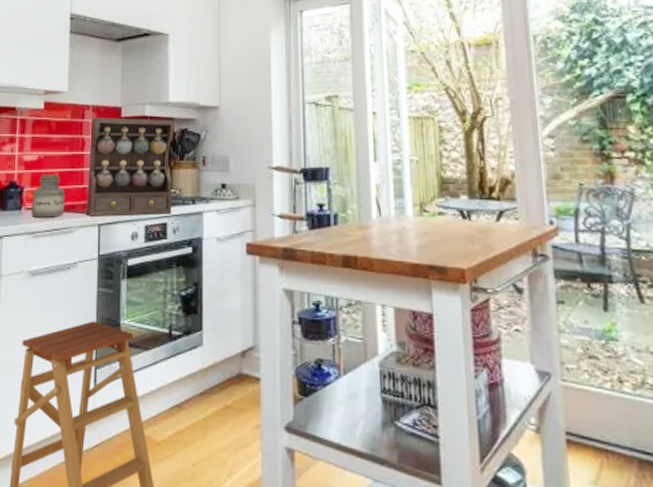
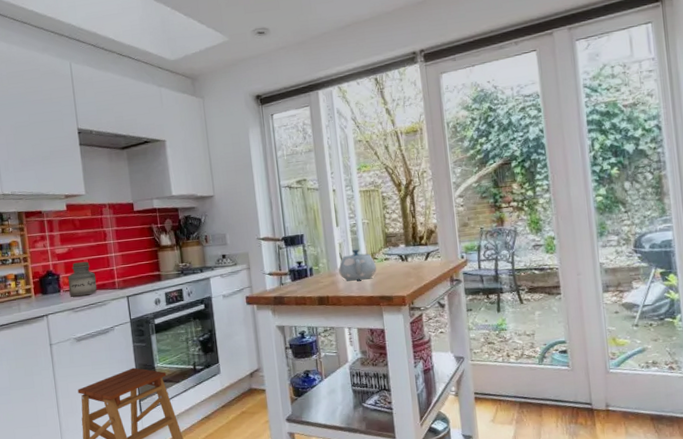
spice rack: present [85,117,176,218] -> none [109,209,186,292]
teapot: none [373,195,427,239] -> present [338,249,377,281]

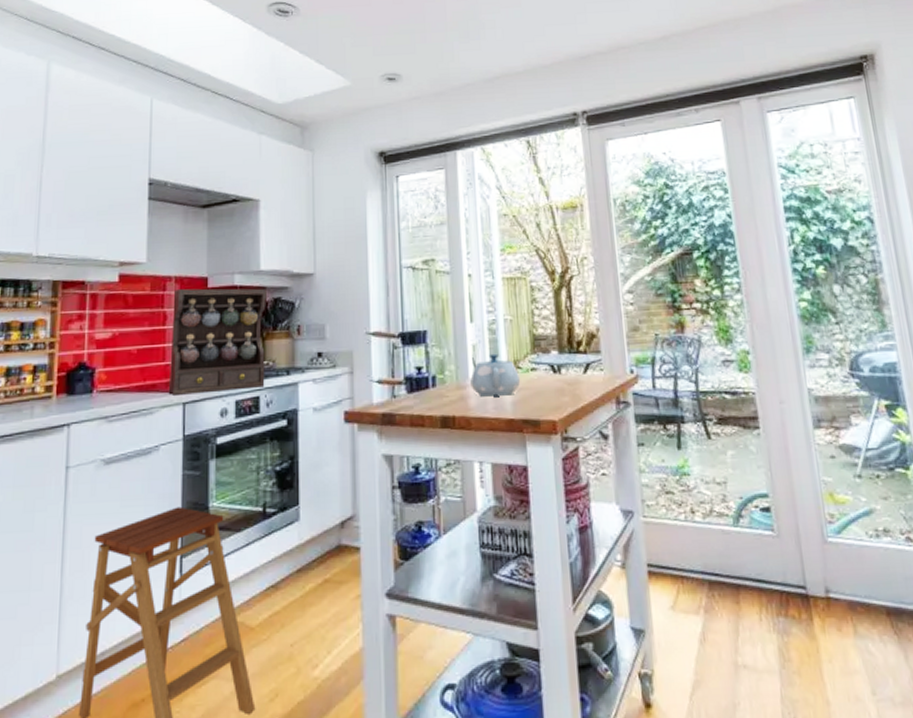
jar: present [67,261,97,297] -> none [104,352,145,400]
spice rack: none [109,209,186,292] -> present [168,288,268,397]

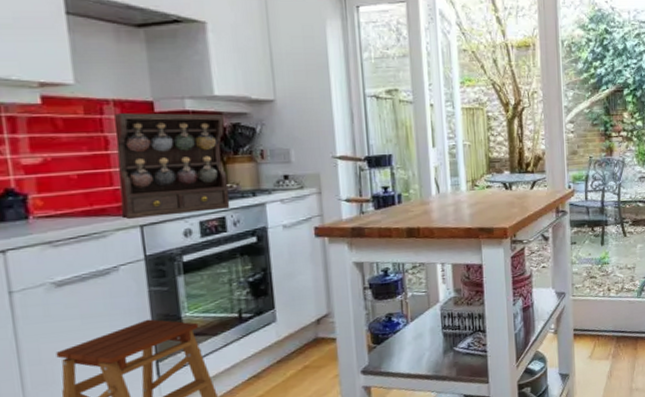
teapot: present [470,353,521,397] -> none [433,174,478,211]

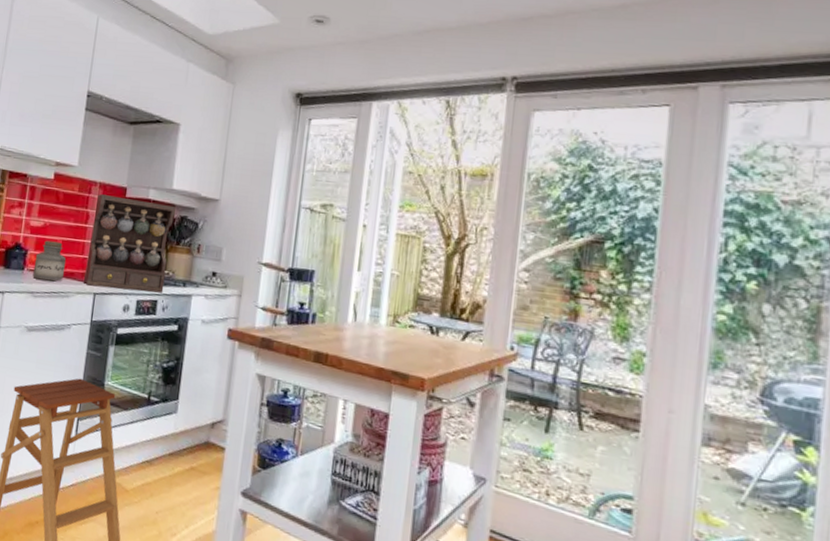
jar: none [41,177,92,226] -> present [32,240,67,282]

